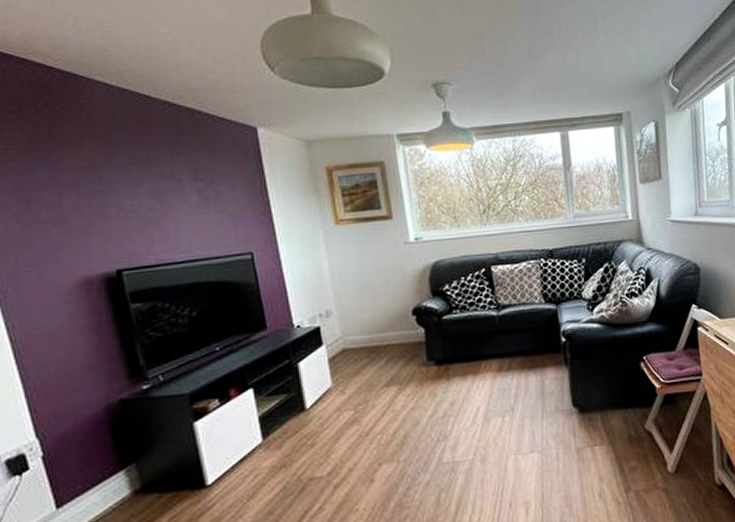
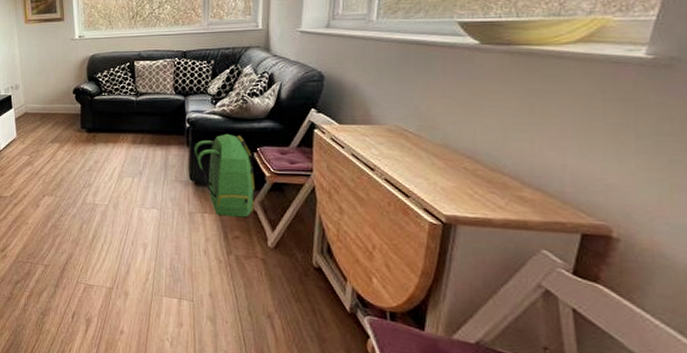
backpack: none [574,343,649,446] -> present [194,133,255,218]

